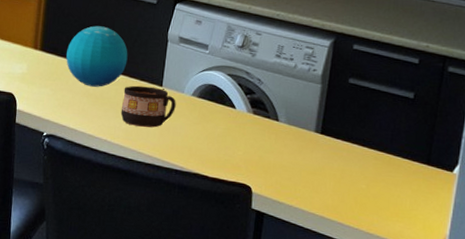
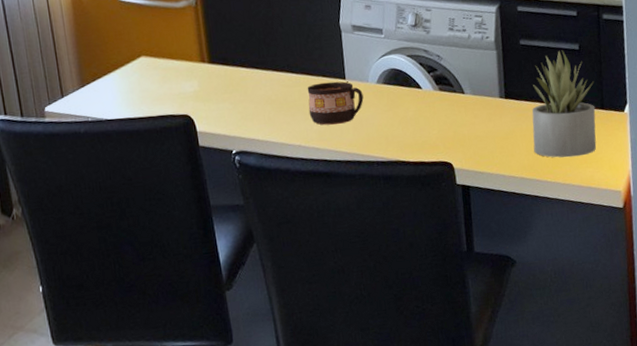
decorative orb: present [66,26,128,87] -> none [237,26,305,93]
succulent plant: none [341,96,423,209] -> present [532,50,597,158]

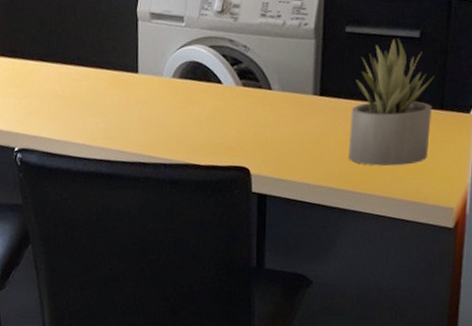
cup: present [307,82,364,125] -> none [95,76,156,123]

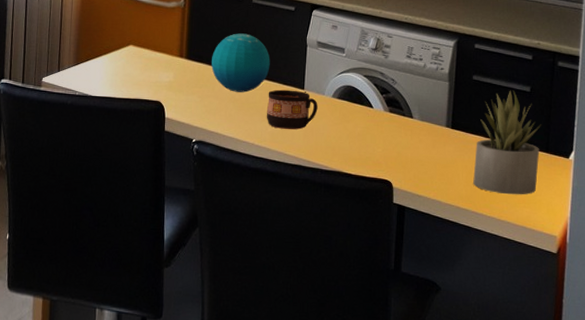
decorative orb: none [27,15,96,87] -> present [211,33,270,92]
cup: none [95,76,156,123] -> present [266,90,318,130]

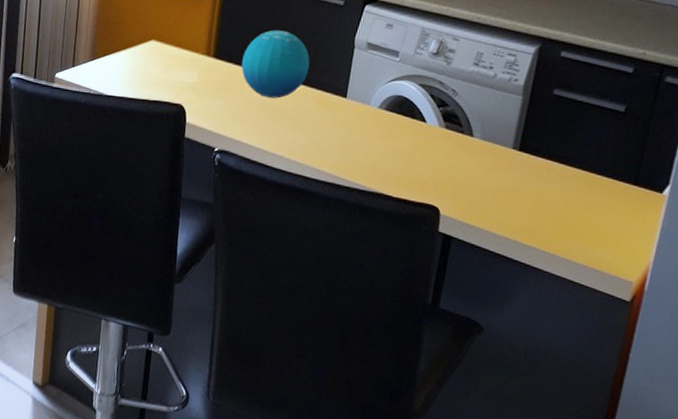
cup: present [266,90,318,130] -> none [299,97,361,143]
succulent plant: present [473,90,541,195] -> none [537,109,632,233]

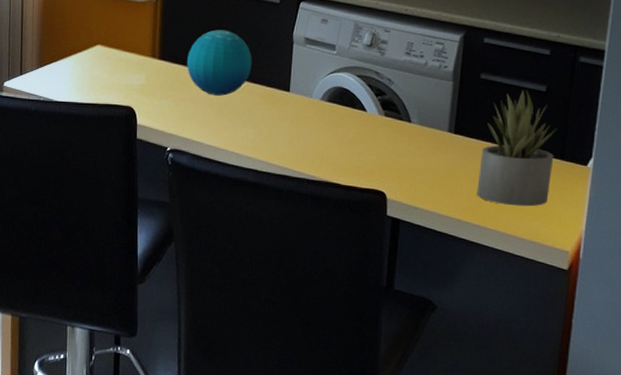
succulent plant: none [537,109,632,233] -> present [477,90,557,207]

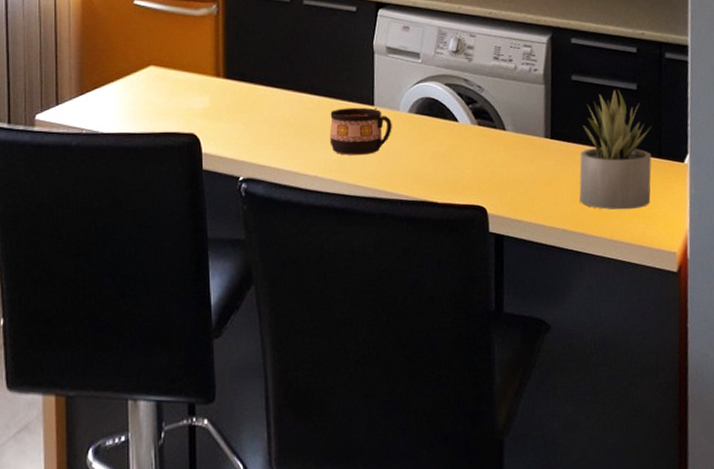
decorative orb: present [187,30,252,96] -> none [257,42,331,115]
cup: none [247,92,305,136] -> present [329,107,392,155]

